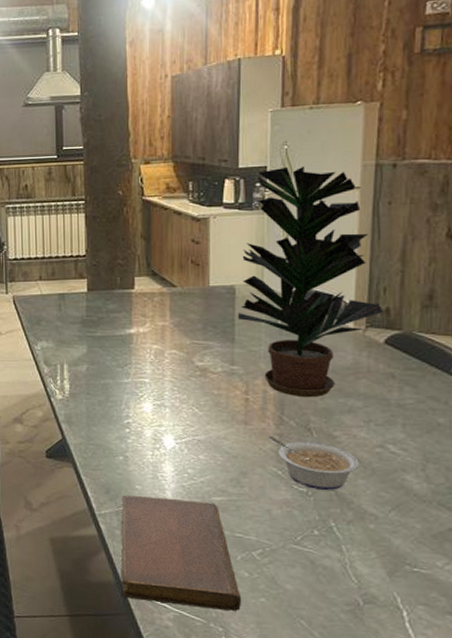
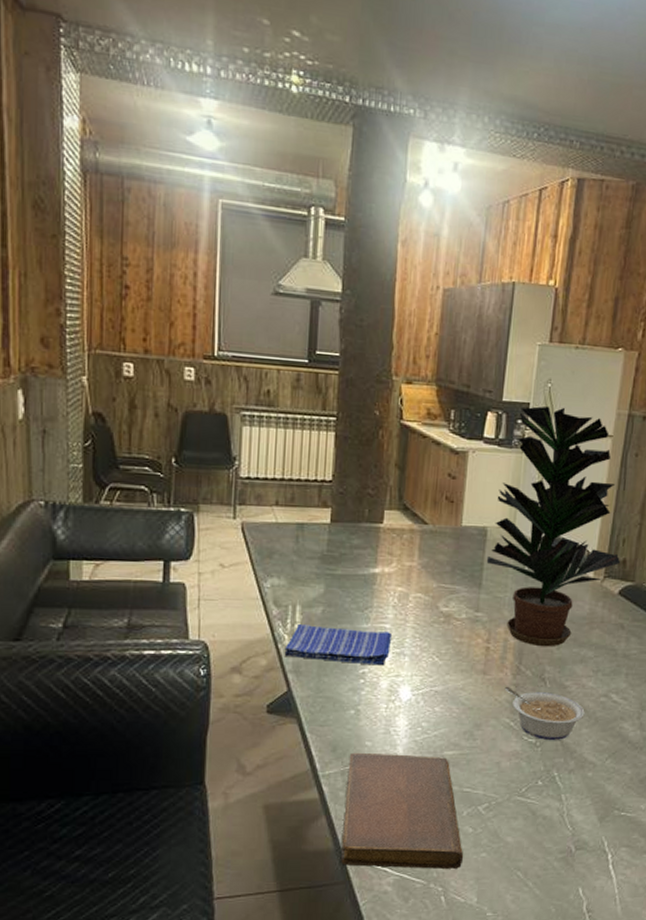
dish towel: none [57,381,152,417] -> present [284,624,393,666]

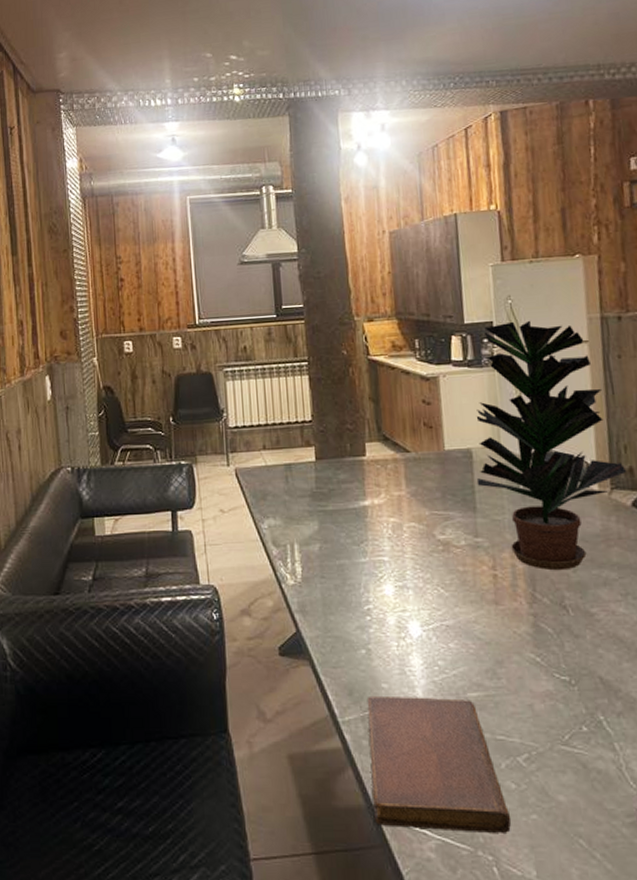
dish towel: present [284,624,393,666] -> none [288,563,393,601]
legume: present [504,686,585,741] -> none [522,616,622,678]

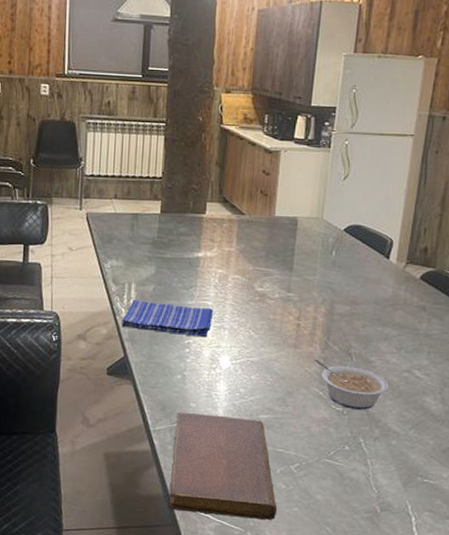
dish towel: none [288,563,393,601] -> present [121,300,214,338]
potted plant: present [476,320,627,571] -> none [297,109,423,326]
legume: none [522,616,622,678] -> present [314,359,389,411]

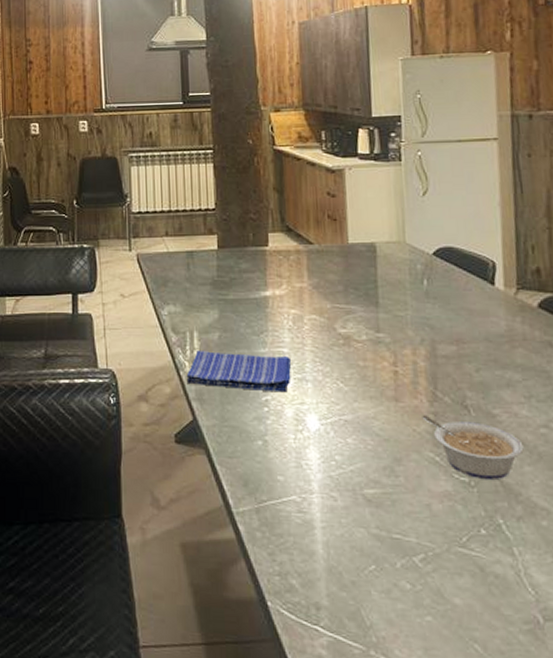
notebook: present [169,412,278,520] -> none [262,487,406,634]

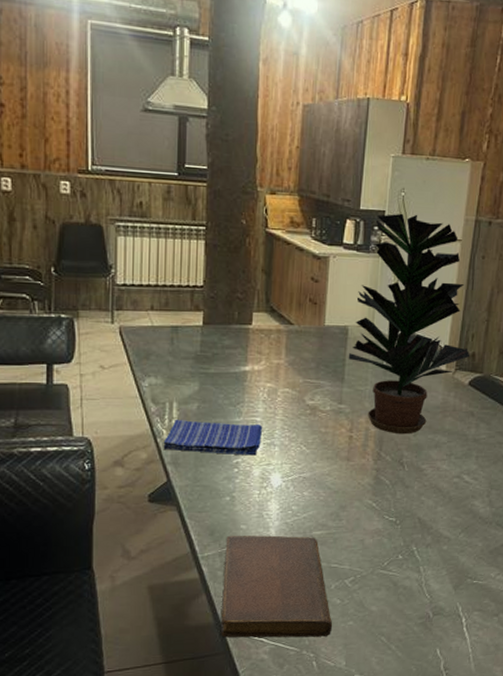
notebook: none [262,487,406,634] -> present [221,535,333,638]
potted plant: none [379,115,534,370] -> present [348,213,470,435]
legume: present [422,414,524,481] -> none [366,471,440,519]

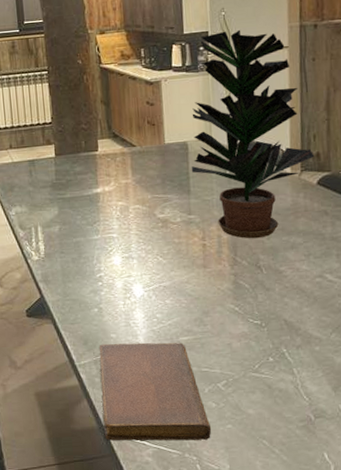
dish towel: present [163,420,263,456] -> none [33,240,120,270]

